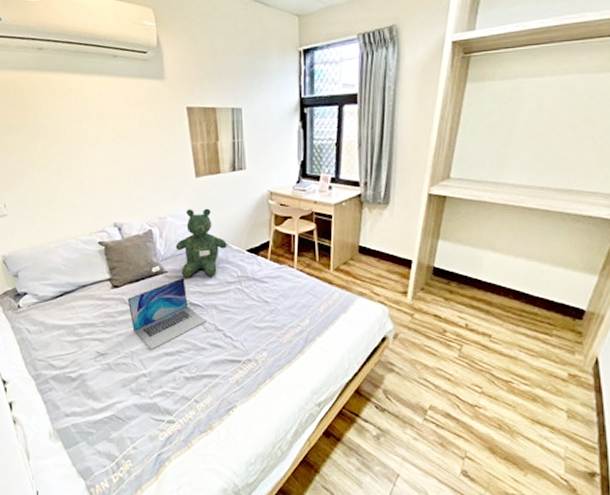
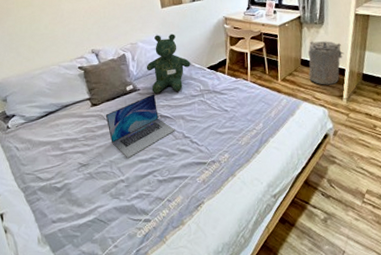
laundry hamper: none [367,224,412,278] -> present [308,41,344,85]

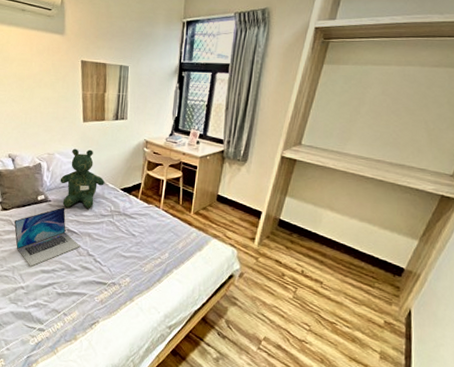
laundry hamper: present [308,41,344,85] -> none [223,178,263,226]

